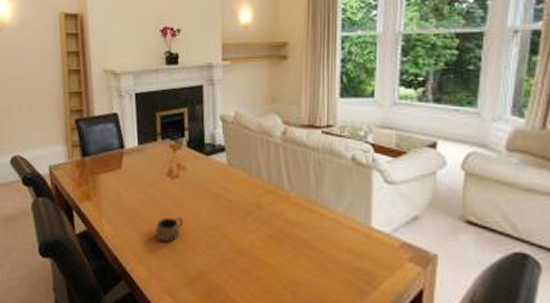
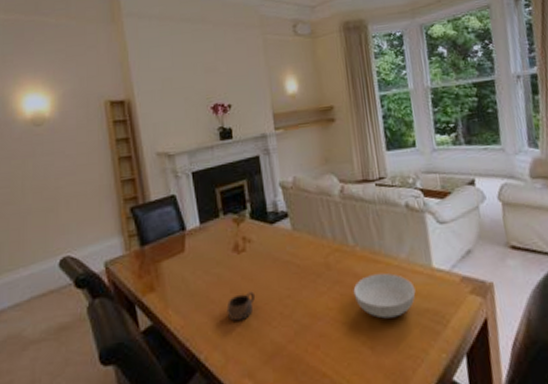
serving bowl: none [282,222,348,269] -> present [353,273,416,319]

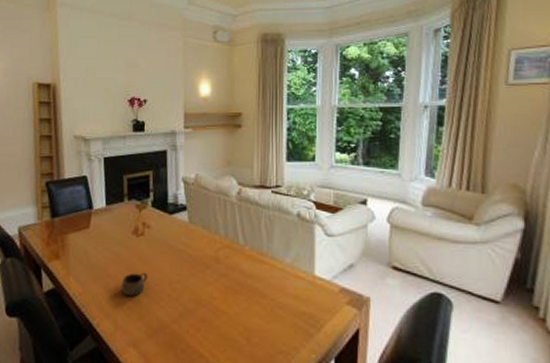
serving bowl: present [353,273,416,319] -> none [237,273,295,315]

